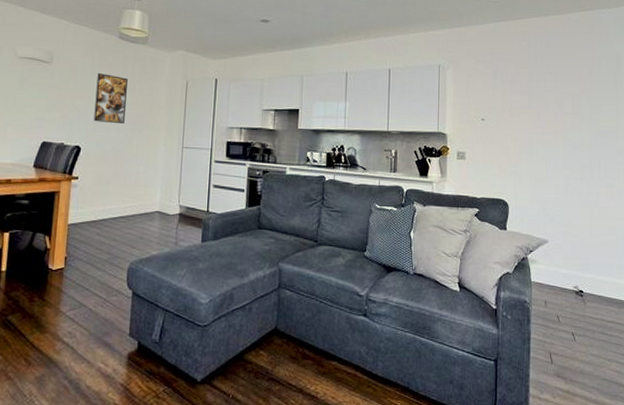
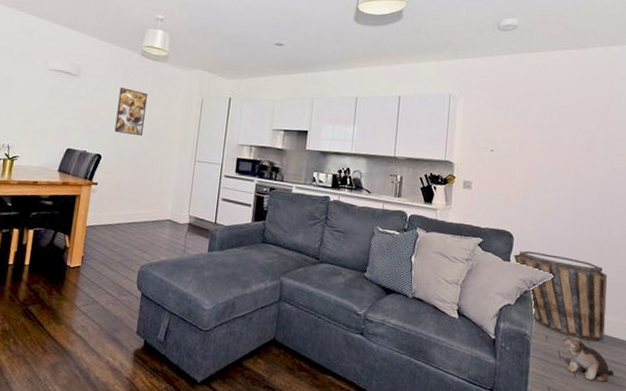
basket: none [509,218,600,303] -> present [513,250,608,341]
plush toy: none [557,298,610,342] -> present [559,333,614,382]

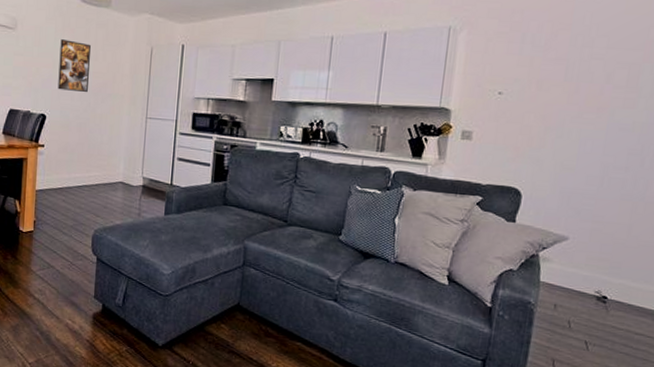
basket: present [513,250,608,341] -> none [519,210,639,311]
plush toy: present [559,333,614,382] -> none [571,302,637,355]

